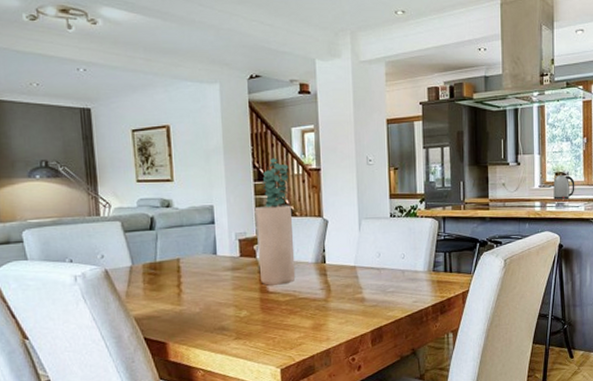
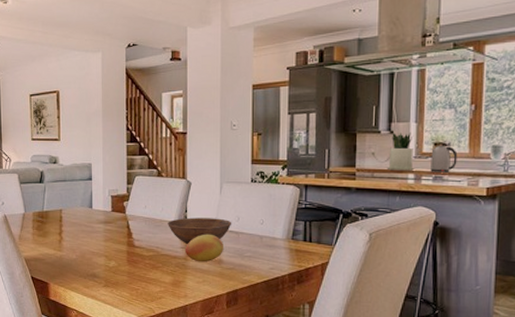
vase: present [254,152,296,286] -> none [126,115,159,240]
bowl: none [304,255,373,285] -> present [168,217,232,244]
fruit: none [325,272,365,303] -> present [186,234,223,262]
planter: none [516,163,541,200] -> present [387,131,415,171]

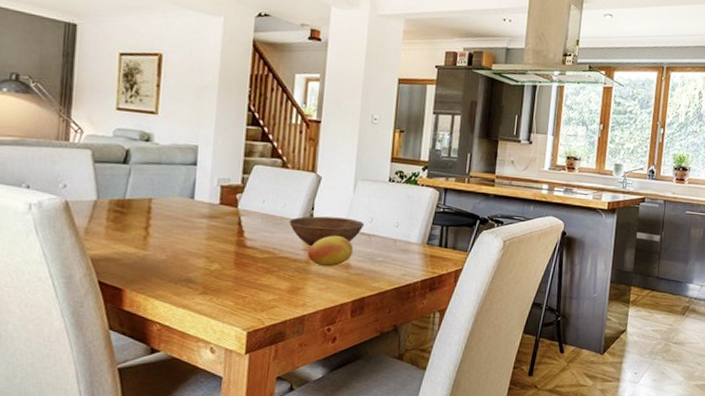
planter: present [387,131,415,171] -> none [524,142,550,182]
kettle: present [430,145,458,173] -> none [562,159,586,186]

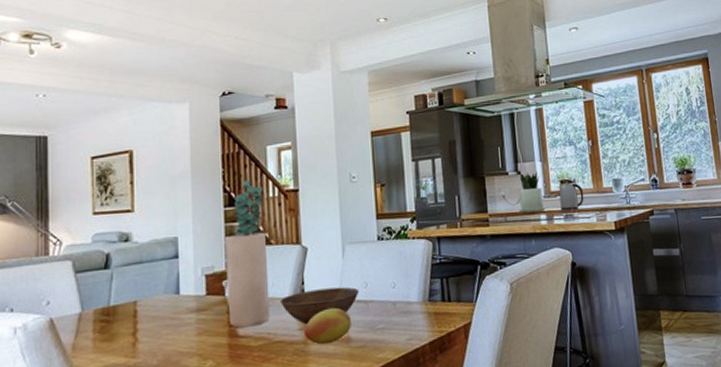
vase: none [238,96,287,240] -> present [224,173,270,328]
planter: none [524,142,550,182] -> present [518,171,546,213]
kettle: none [562,159,586,186] -> present [558,182,584,211]

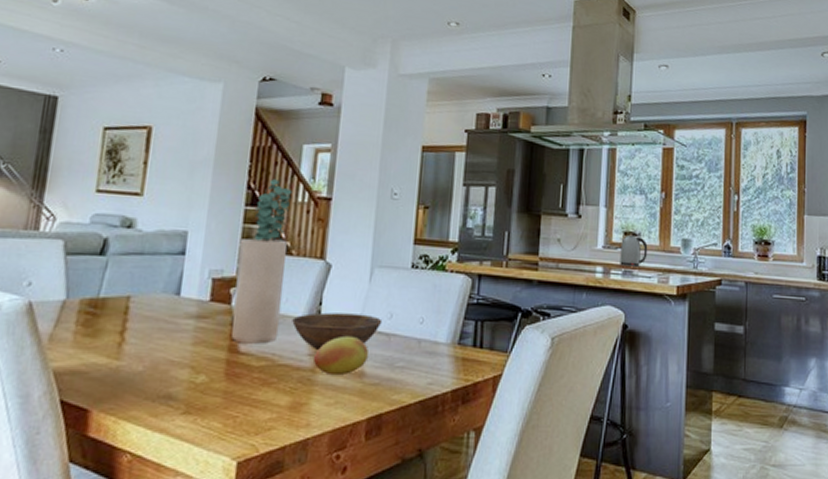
planter: present [518,171,546,213] -> none [573,215,604,263]

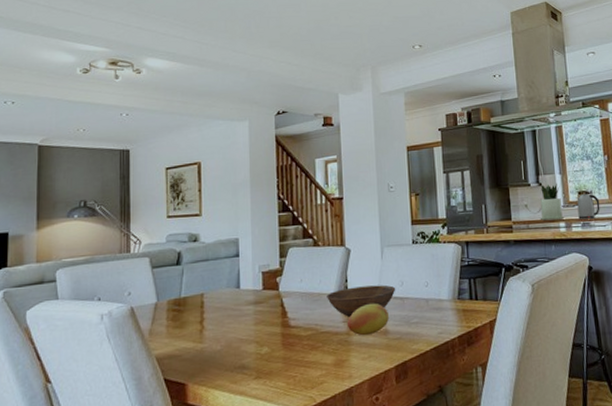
vase: present [231,171,293,344] -> none [278,183,318,320]
planter: none [573,215,604,263] -> present [540,183,565,221]

